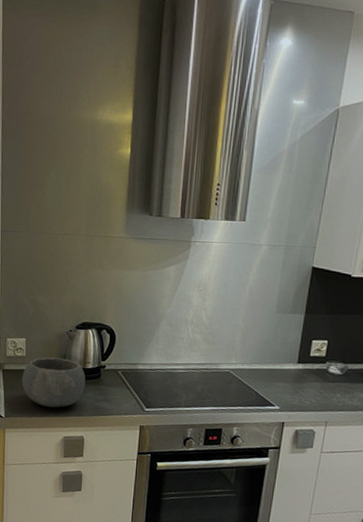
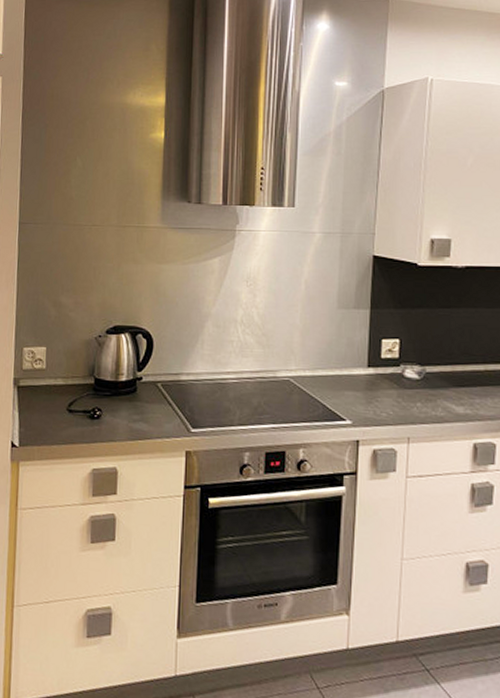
bowl: present [22,357,86,408] -> none [40,369,119,432]

